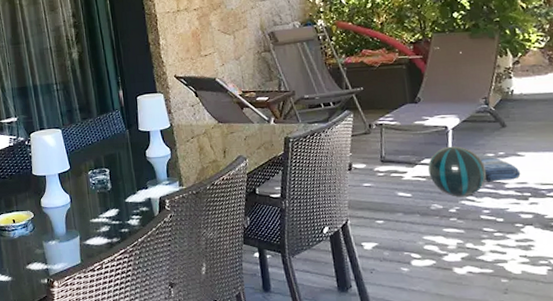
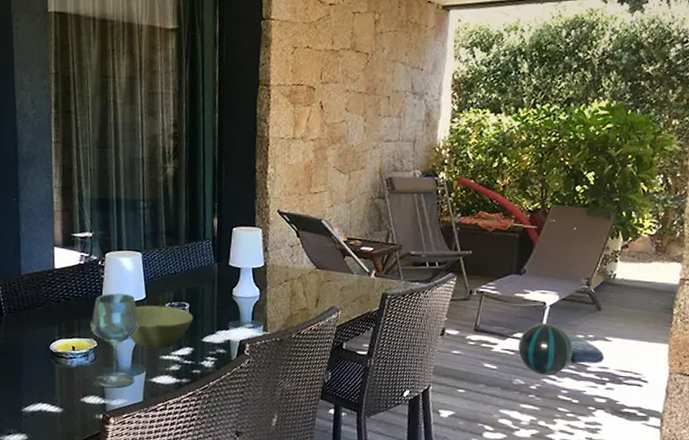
wine glass: none [25,167,70,254] -> present [91,293,140,388]
bowl: none [61,174,115,214] -> present [130,305,194,349]

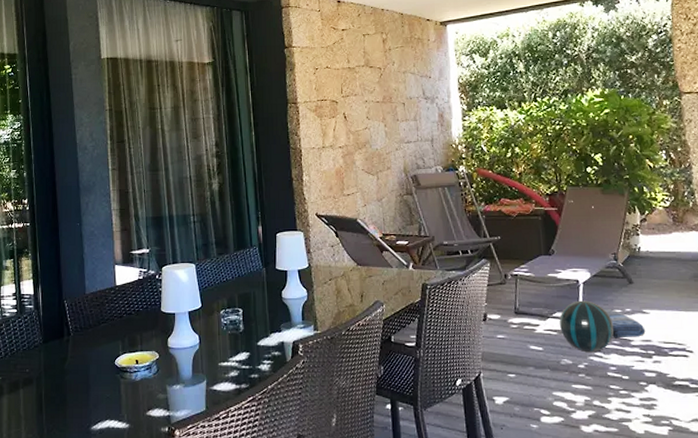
wine glass: present [91,293,140,388] -> none [152,305,197,400]
bowl: present [130,305,194,349] -> none [189,313,248,356]

